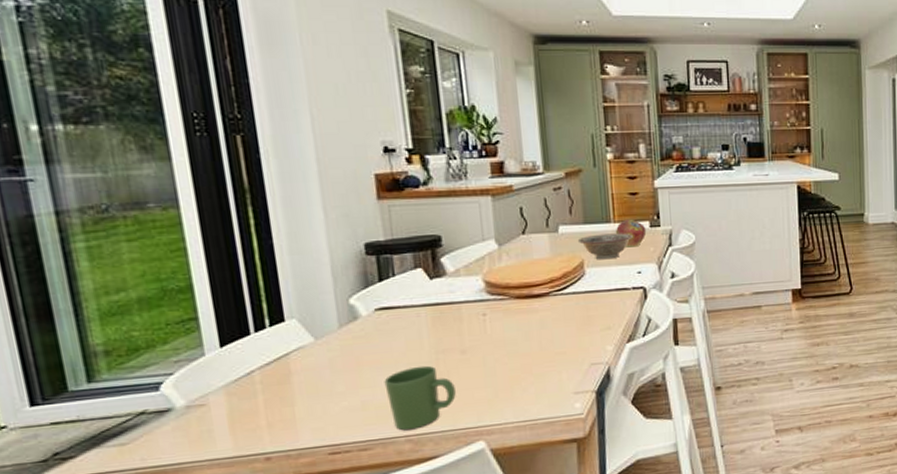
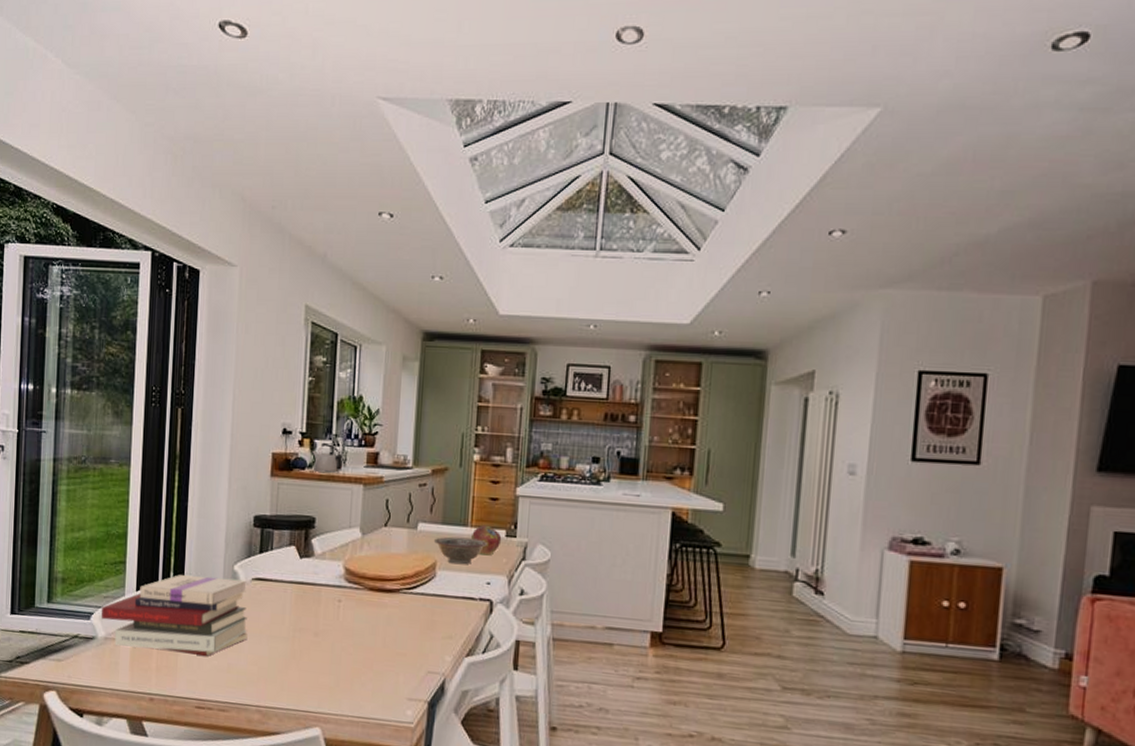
books: none [172,312,381,413] -> present [101,575,248,656]
mug: present [384,365,456,430] -> none [248,640,304,701]
kettle: none [424,157,464,189] -> present [312,442,342,473]

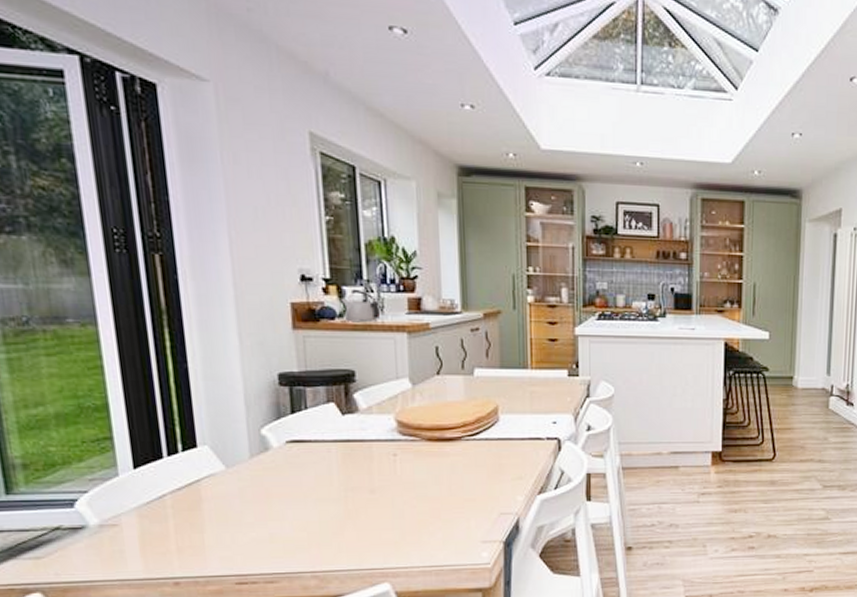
books: present [101,575,248,656] -> none [87,444,290,533]
decorative bowl: present [433,536,487,565] -> none [492,380,550,407]
fruit: present [470,524,502,556] -> none [531,366,564,396]

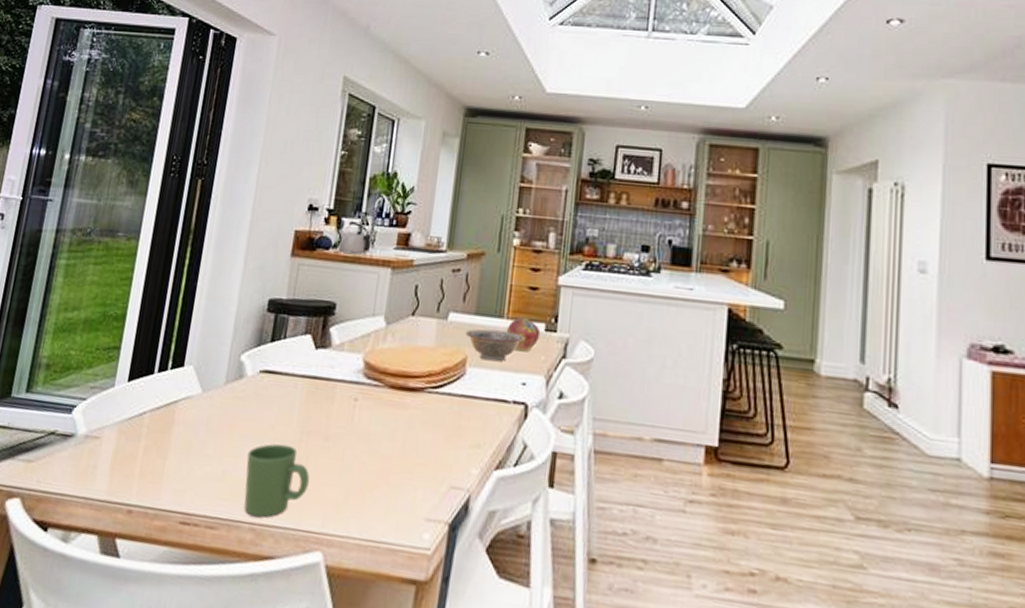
mug: none [292,502,363,566] -> present [244,443,310,517]
decorative bowl: none [492,380,550,407] -> present [465,329,524,362]
fruit: none [531,366,564,396] -> present [506,316,541,352]

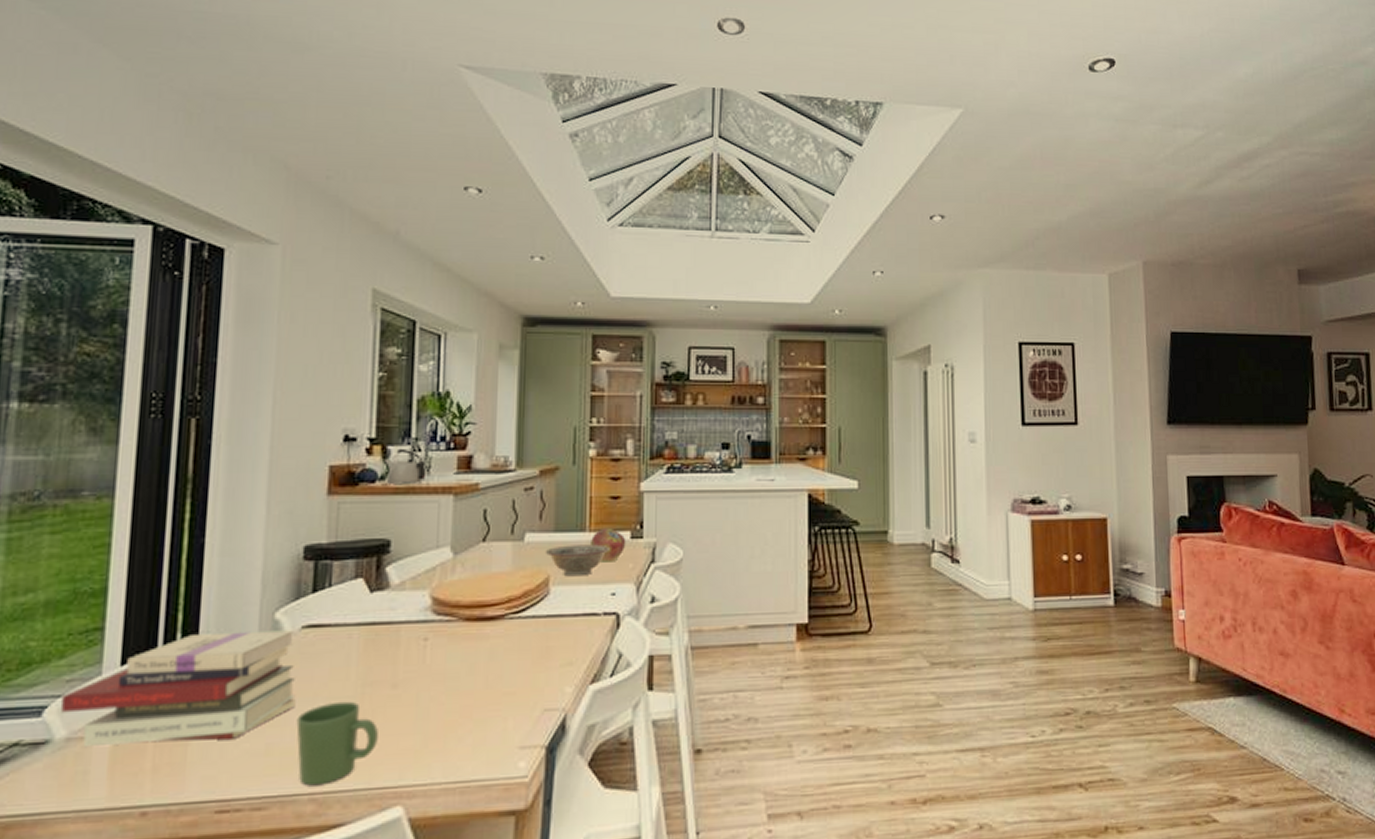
books: none [85,364,254,461] -> present [60,630,296,748]

